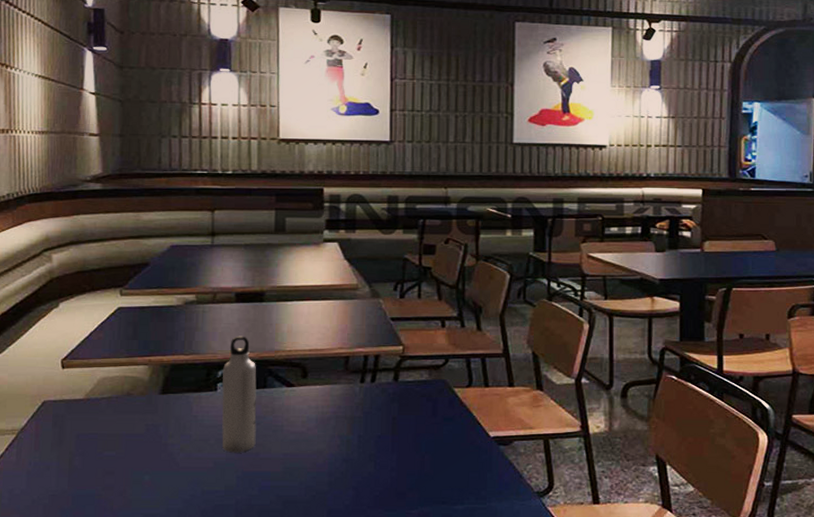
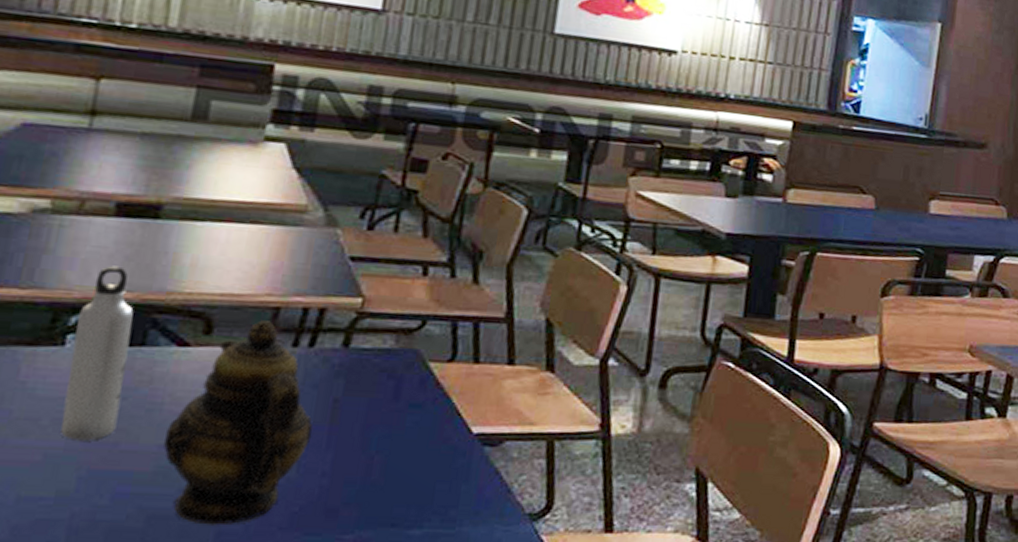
teapot: none [286,366,382,506] -> present [163,320,314,525]

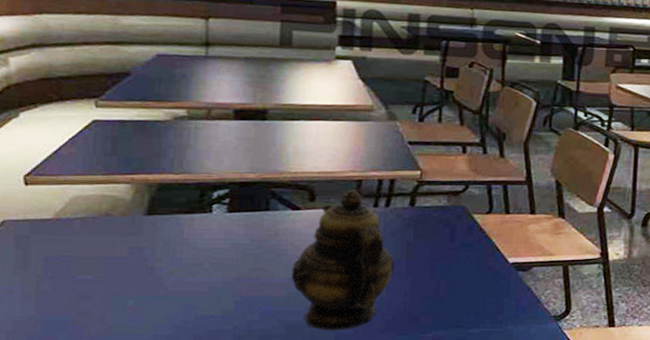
water bottle: present [60,265,134,441] -> none [218,155,258,277]

